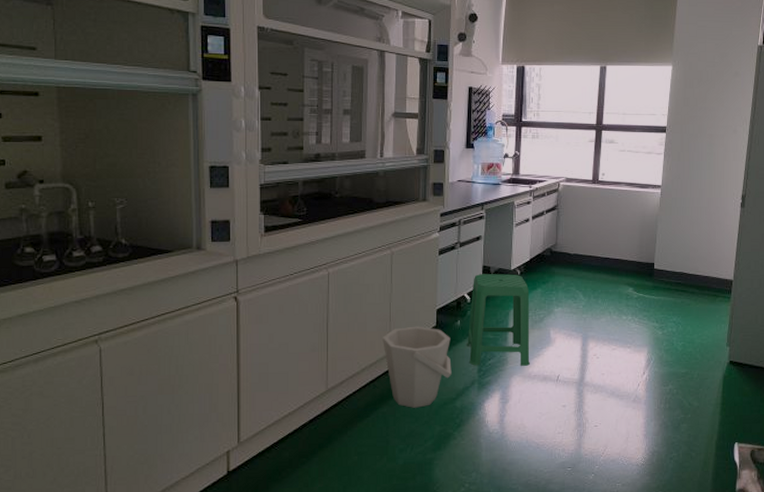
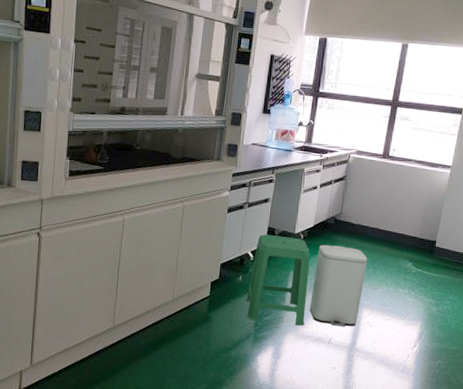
bucket: present [383,326,452,408] -> none [168,277,231,353]
pedal bin: none [533,278,588,363] -> present [309,244,368,328]

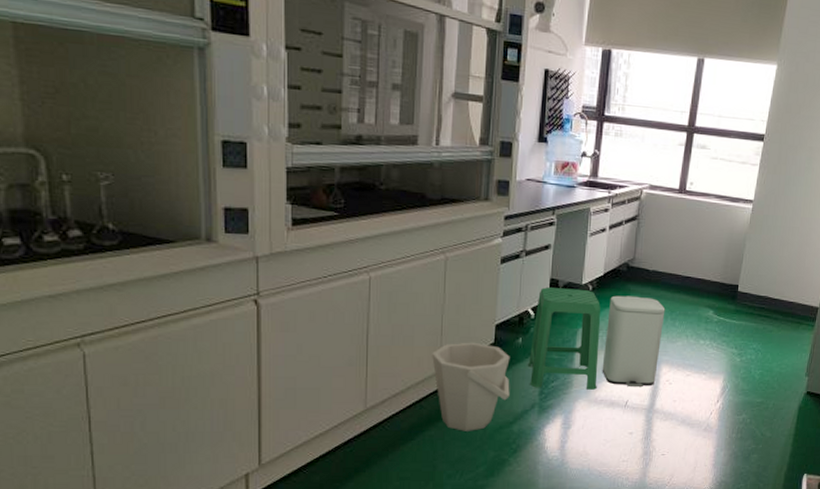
bucket: none [168,277,231,353] -> present [432,342,510,431]

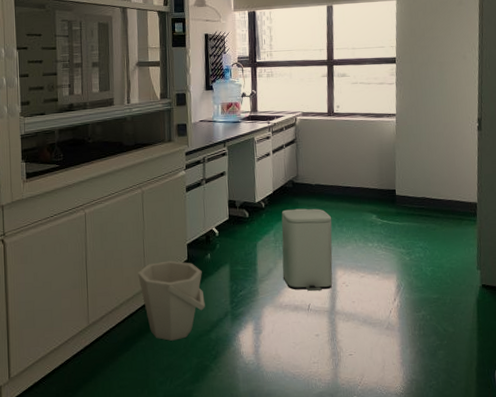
stool: present [528,287,601,390] -> none [218,206,280,298]

